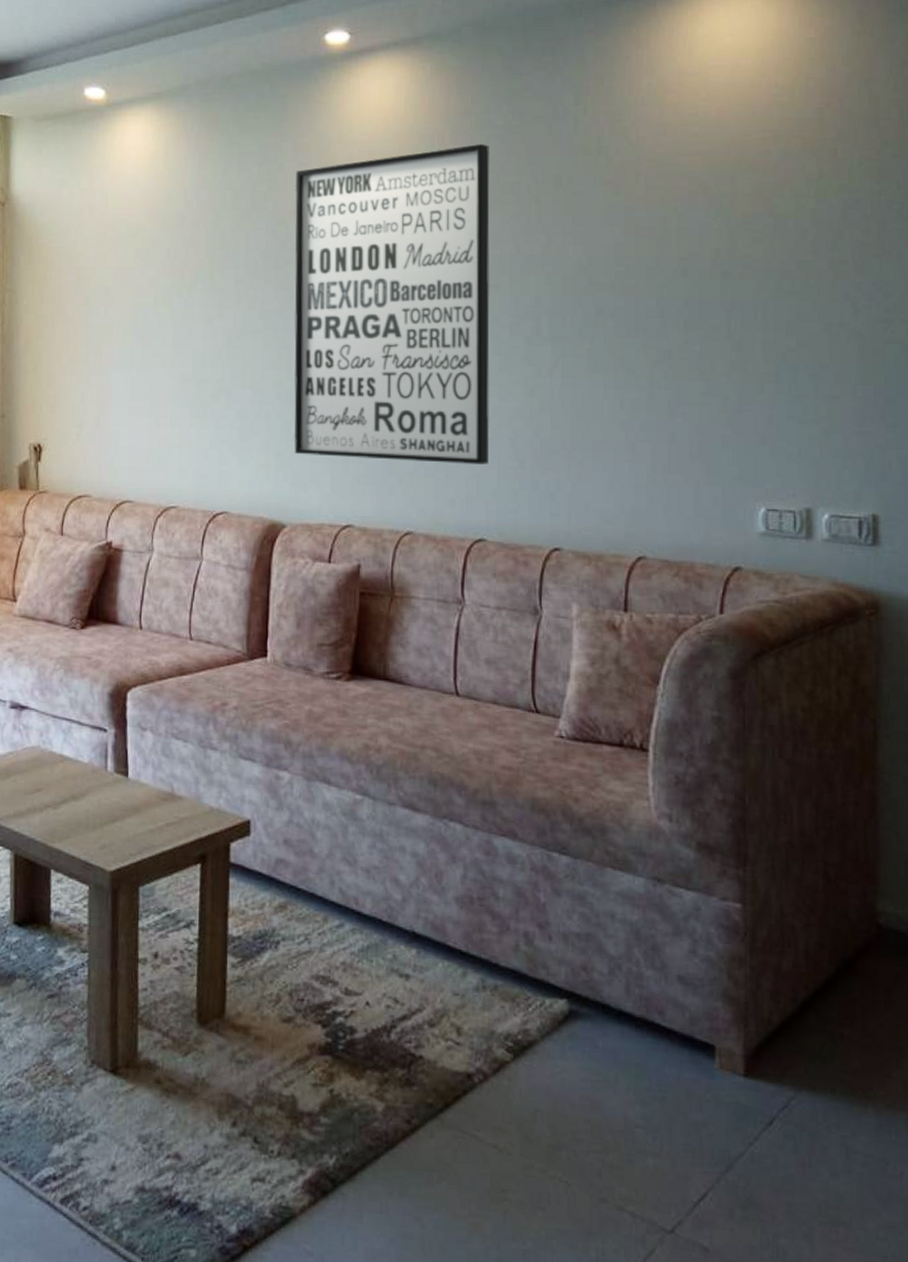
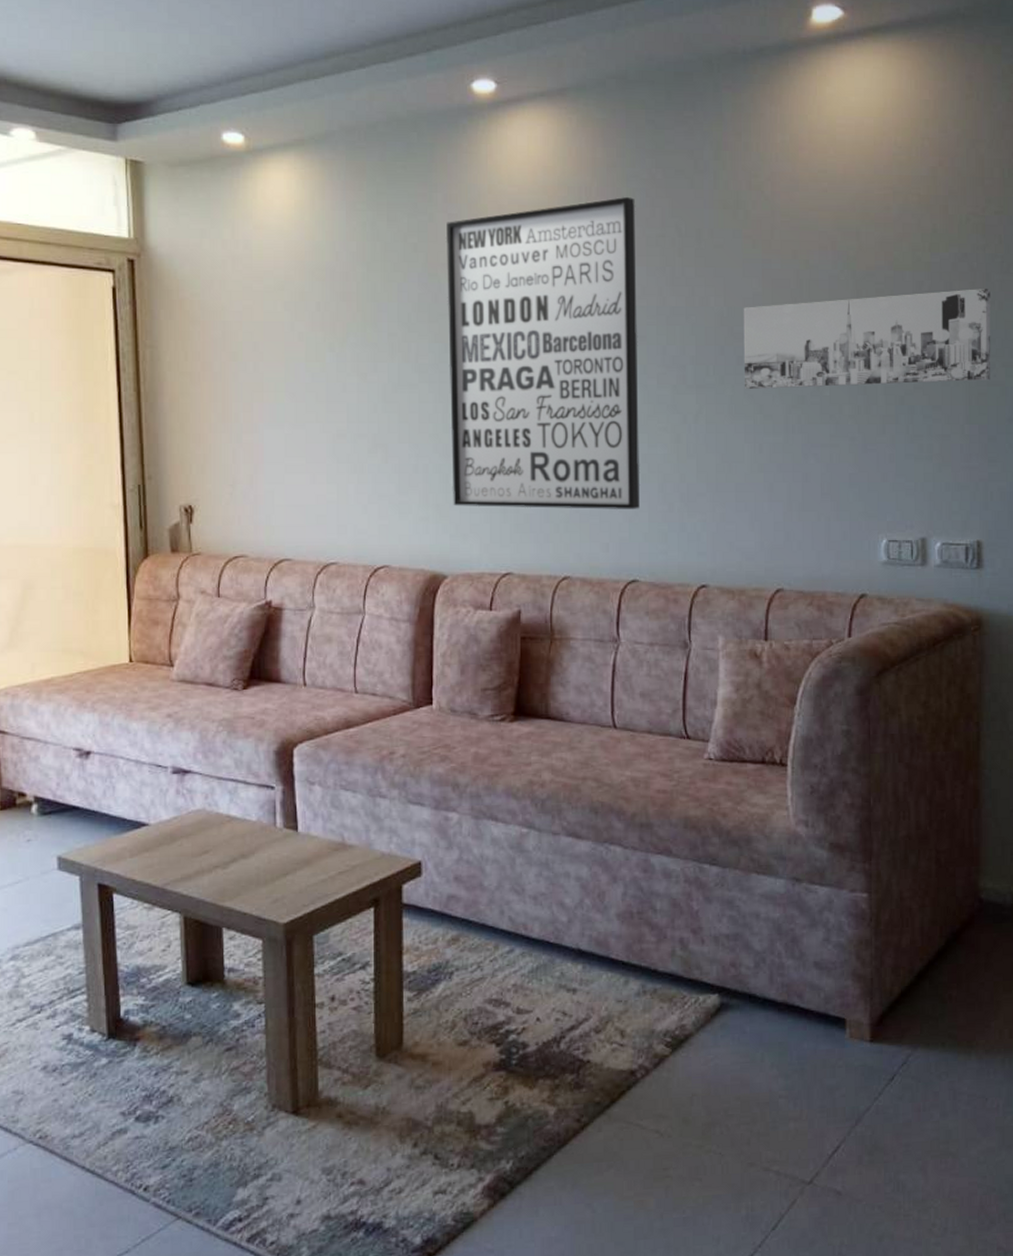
wall art: none [604,238,889,343] -> present [743,289,991,390]

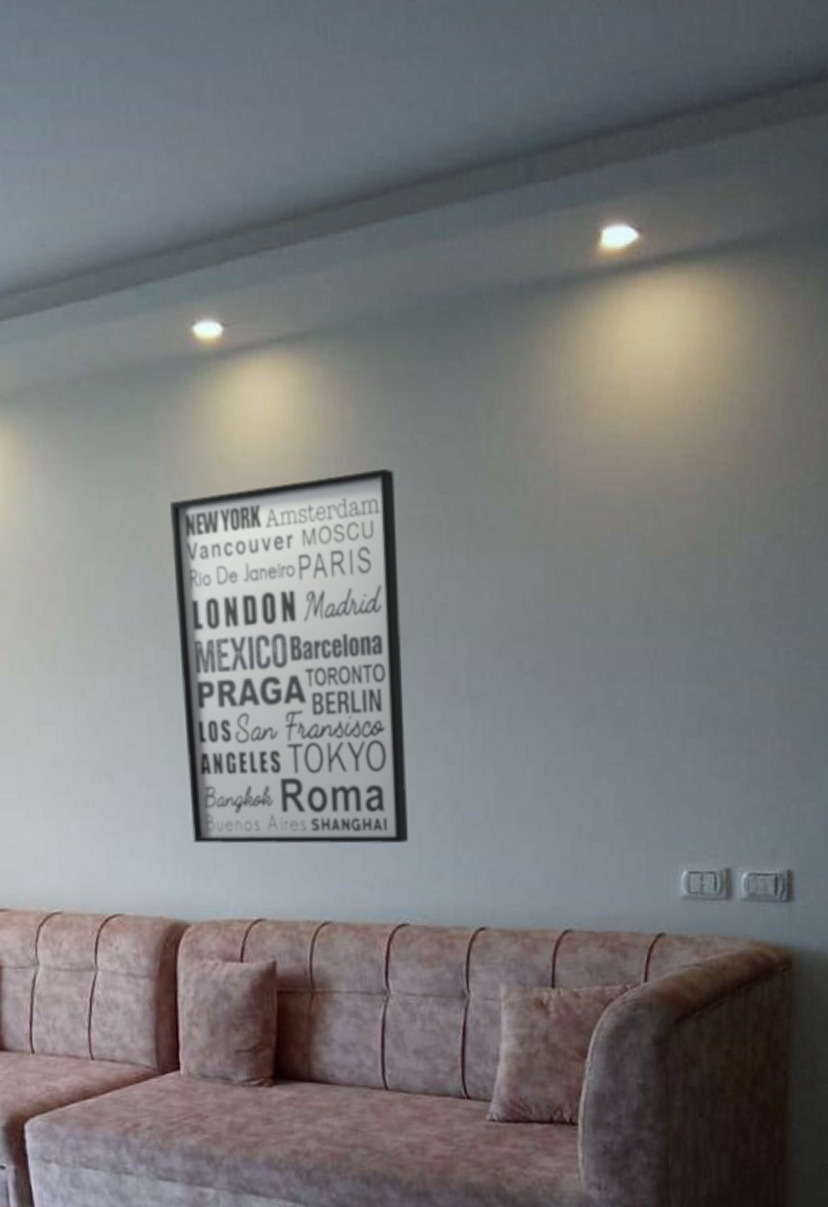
wall art: present [743,289,991,390] -> none [523,577,807,701]

